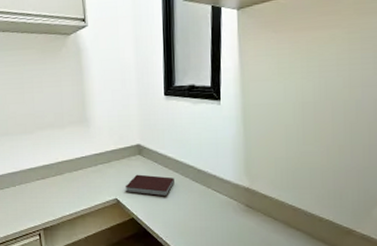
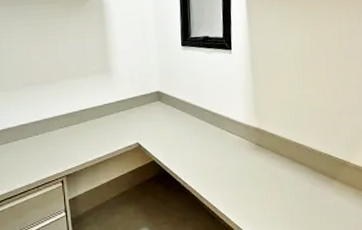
notebook: present [125,174,174,197] -> none [146,119,192,140]

